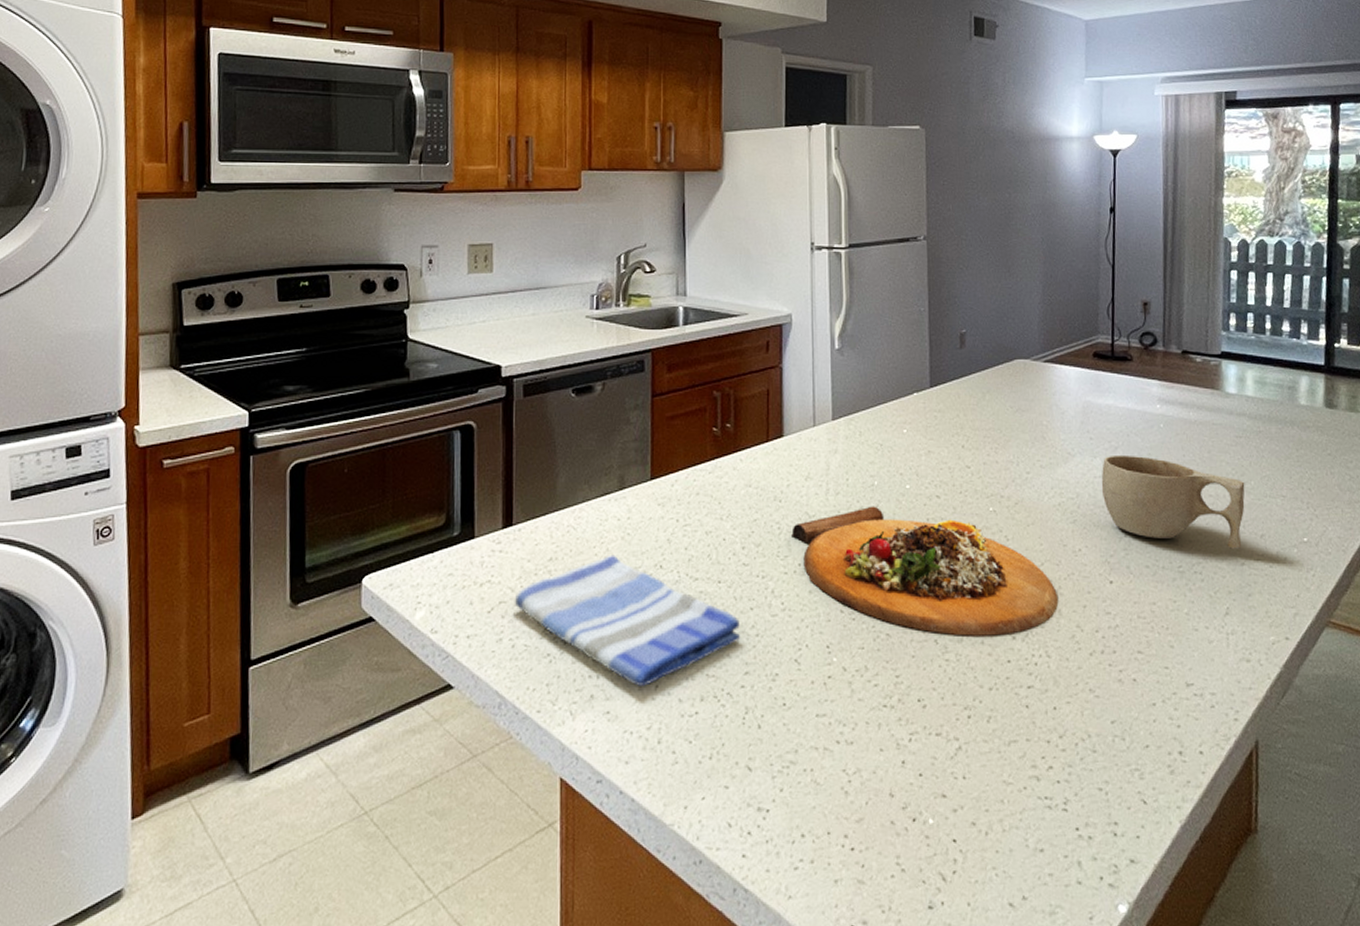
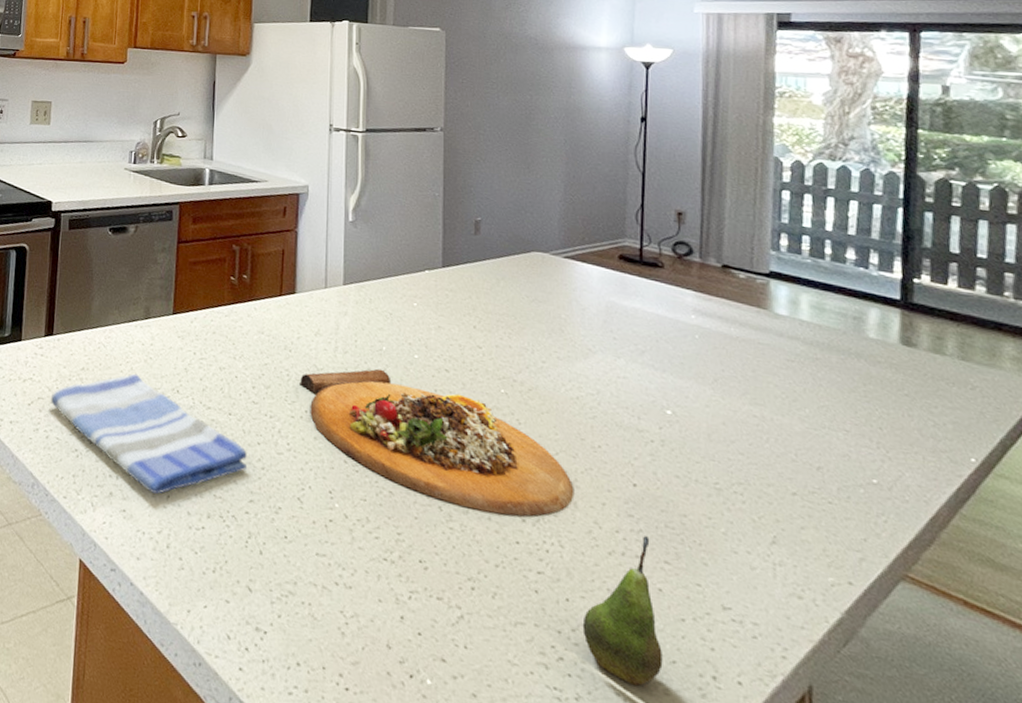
fruit: none [1068,629,1138,778] -> present [582,535,663,687]
cup: present [1101,454,1245,549] -> none [625,358,798,477]

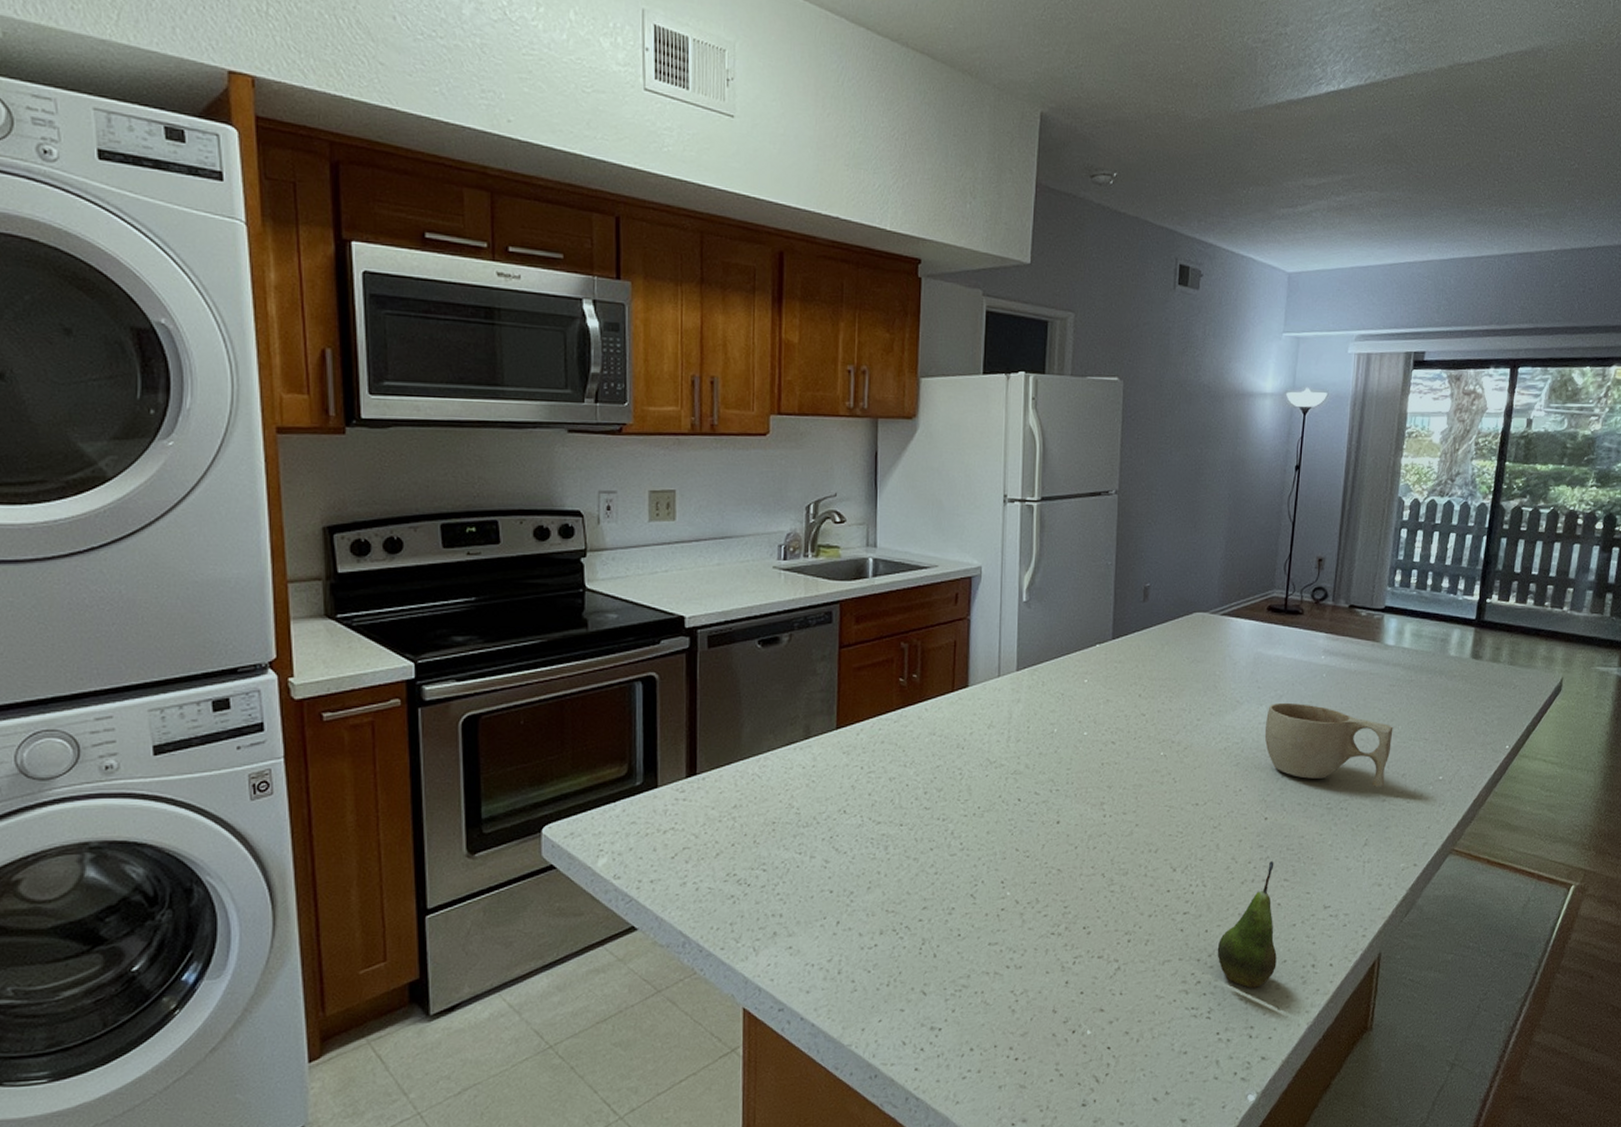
dish towel: present [50,373,247,494] -> none [698,801,920,923]
cutting board: present [298,368,574,517] -> none [971,752,1218,870]
cup: none [625,358,798,477] -> present [1264,702,1393,787]

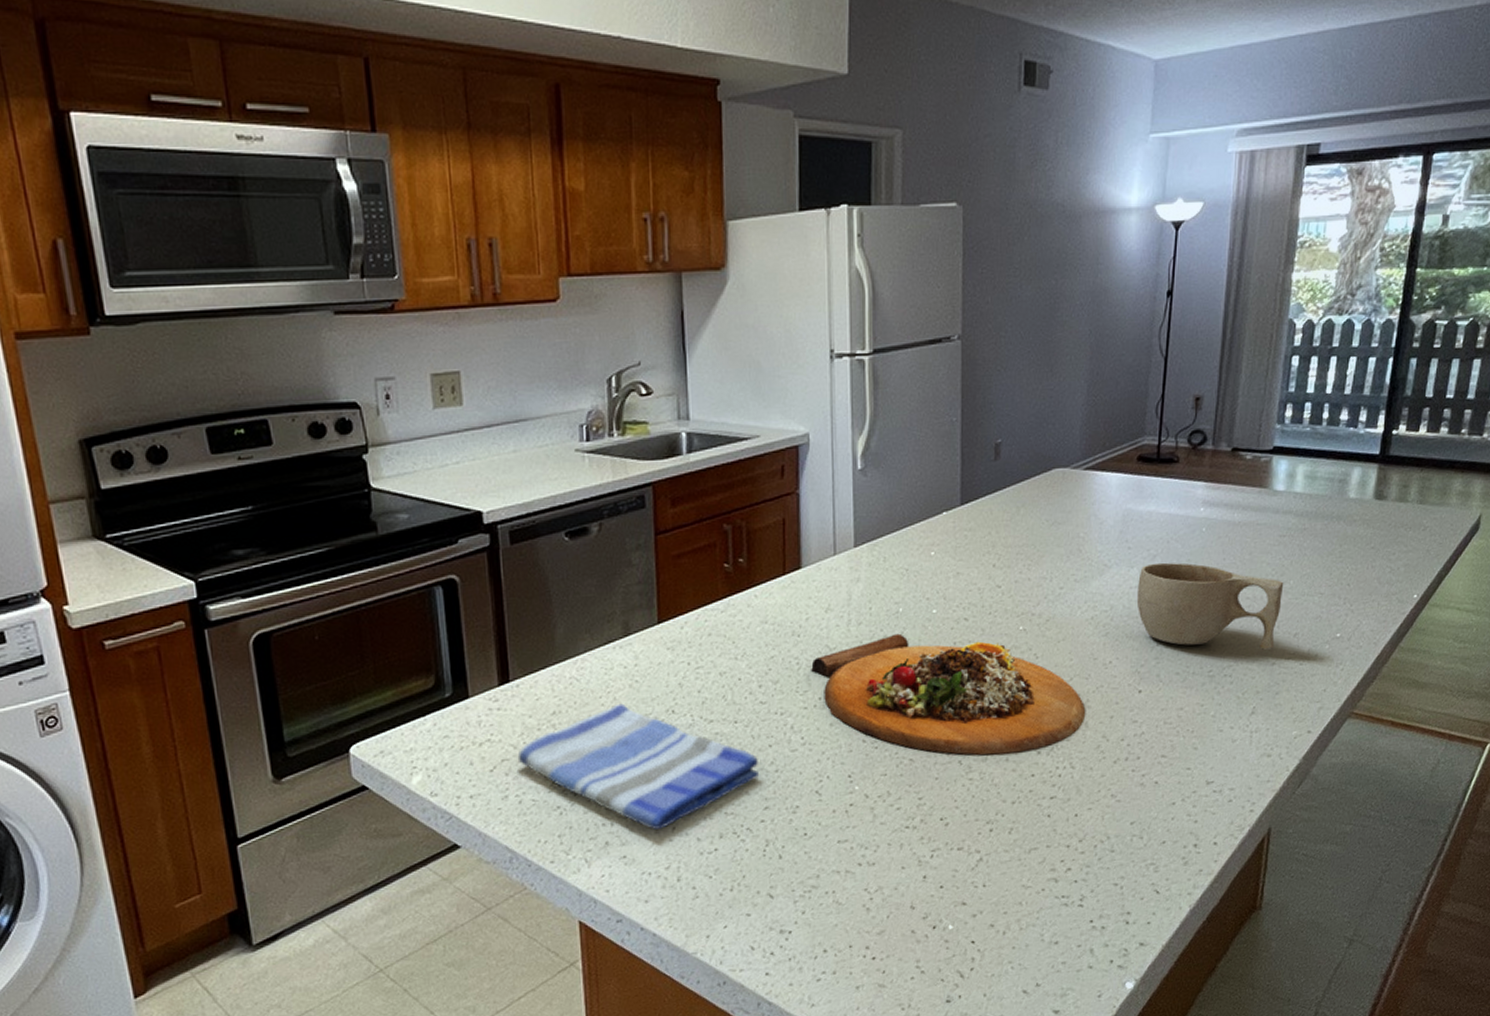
dish towel: none [698,801,920,923] -> present [517,703,759,829]
cutting board: none [971,752,1218,870] -> present [810,633,1086,755]
fruit: present [1217,860,1277,989] -> none [1088,736,1155,874]

